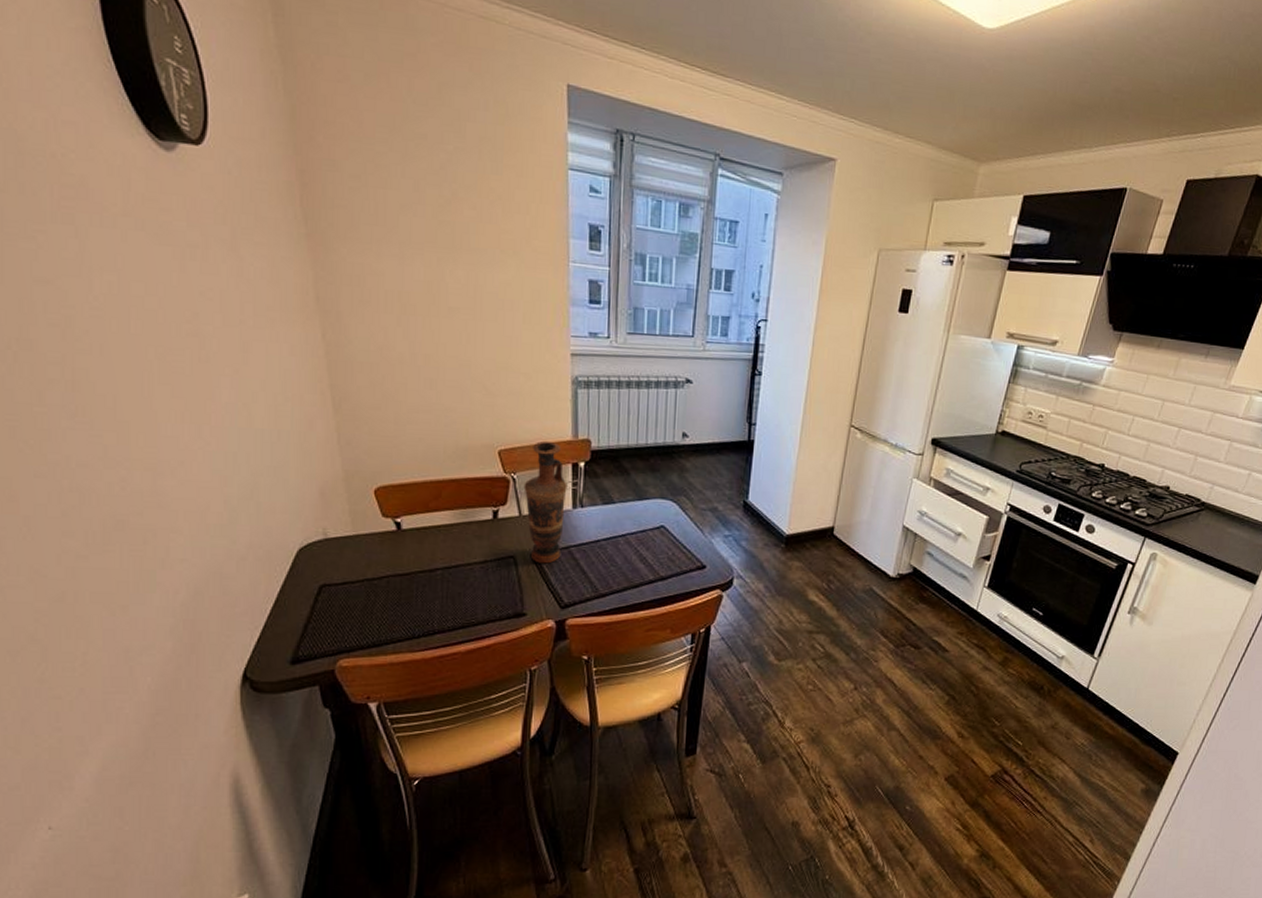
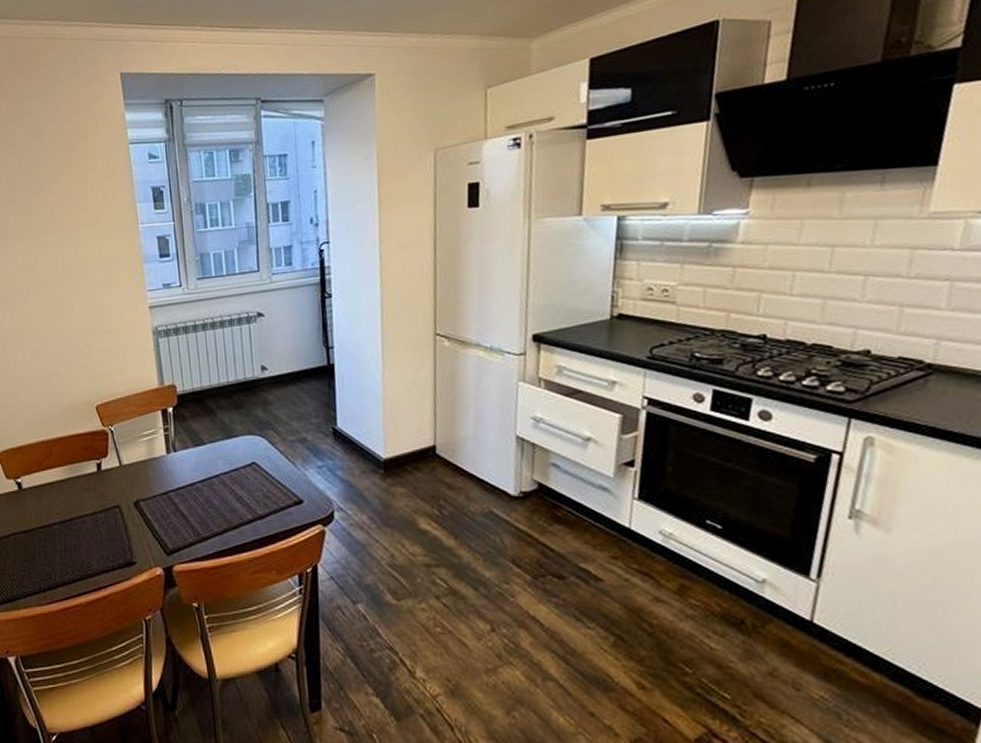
vase: present [523,441,568,564] -> none [121,392,161,511]

